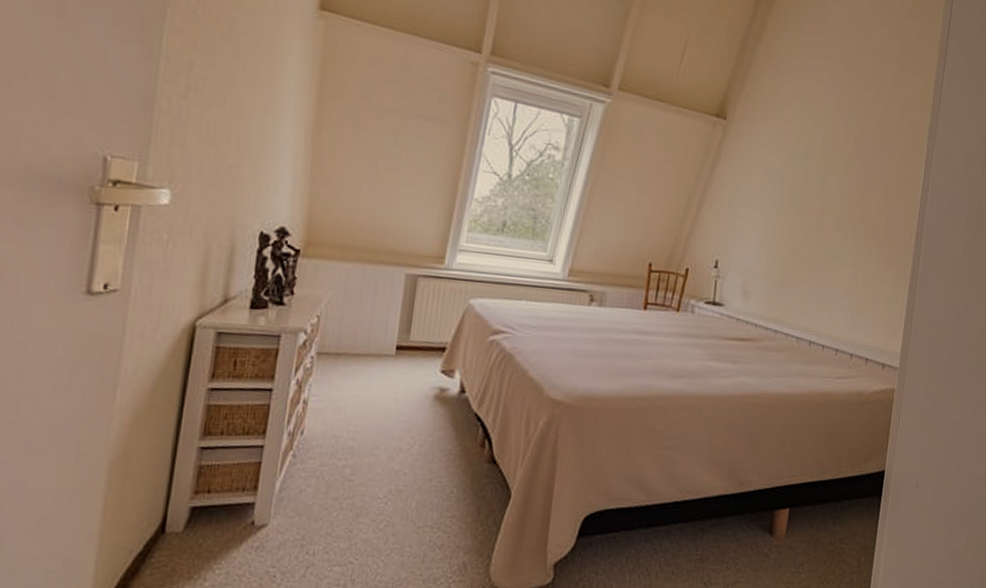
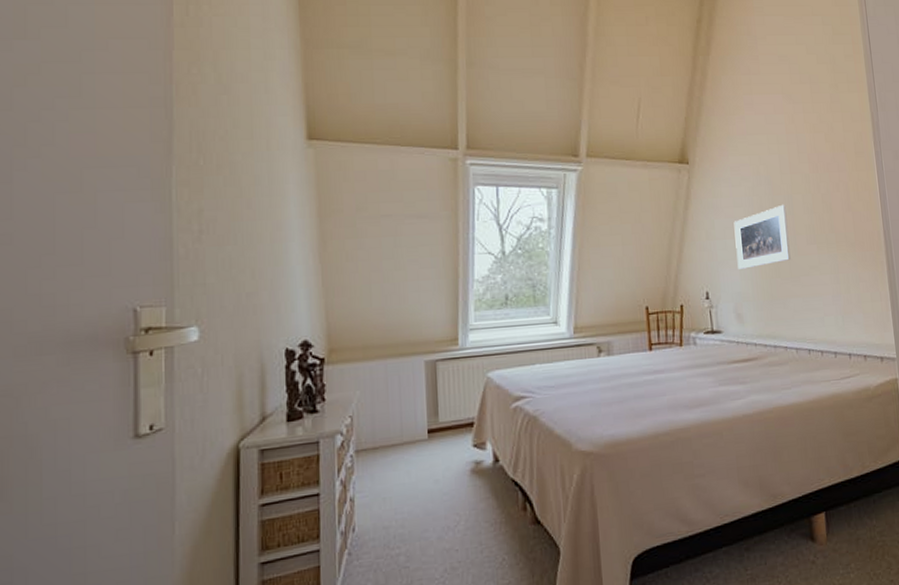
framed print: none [754,183,821,245] -> present [734,204,791,269]

